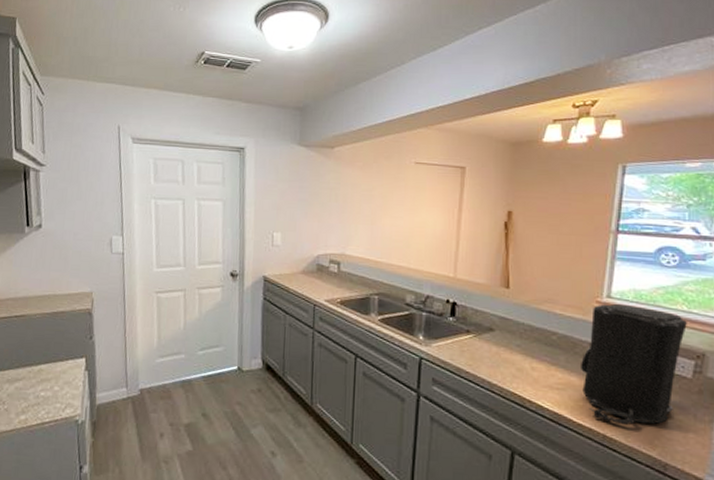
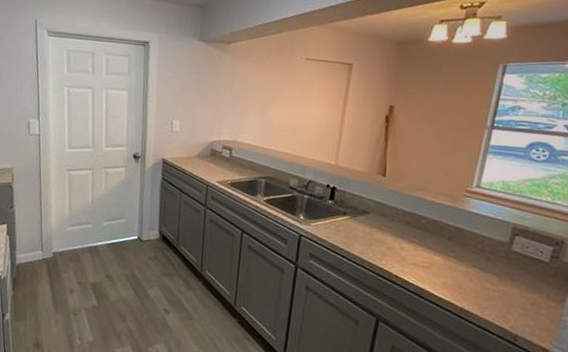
coffee maker: present [580,303,687,425] -> none [445,193,550,301]

